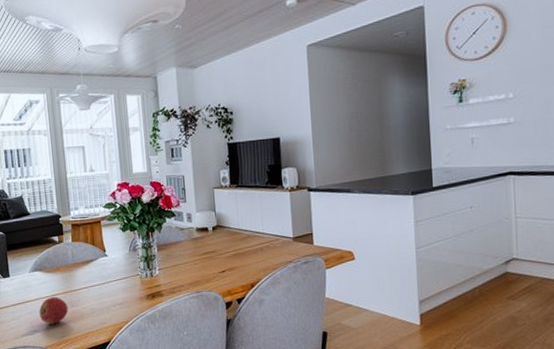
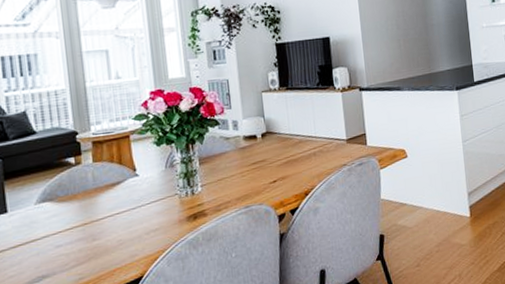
apple: present [39,297,69,324] -> none [48,231,89,266]

